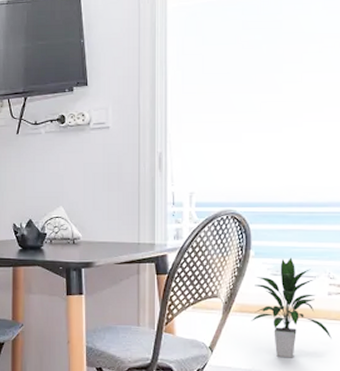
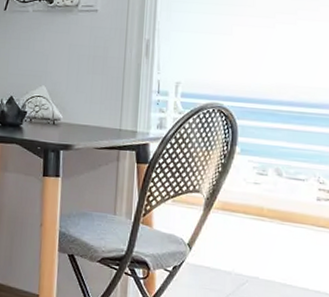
indoor plant: present [251,257,332,358] -> none [233,157,319,264]

